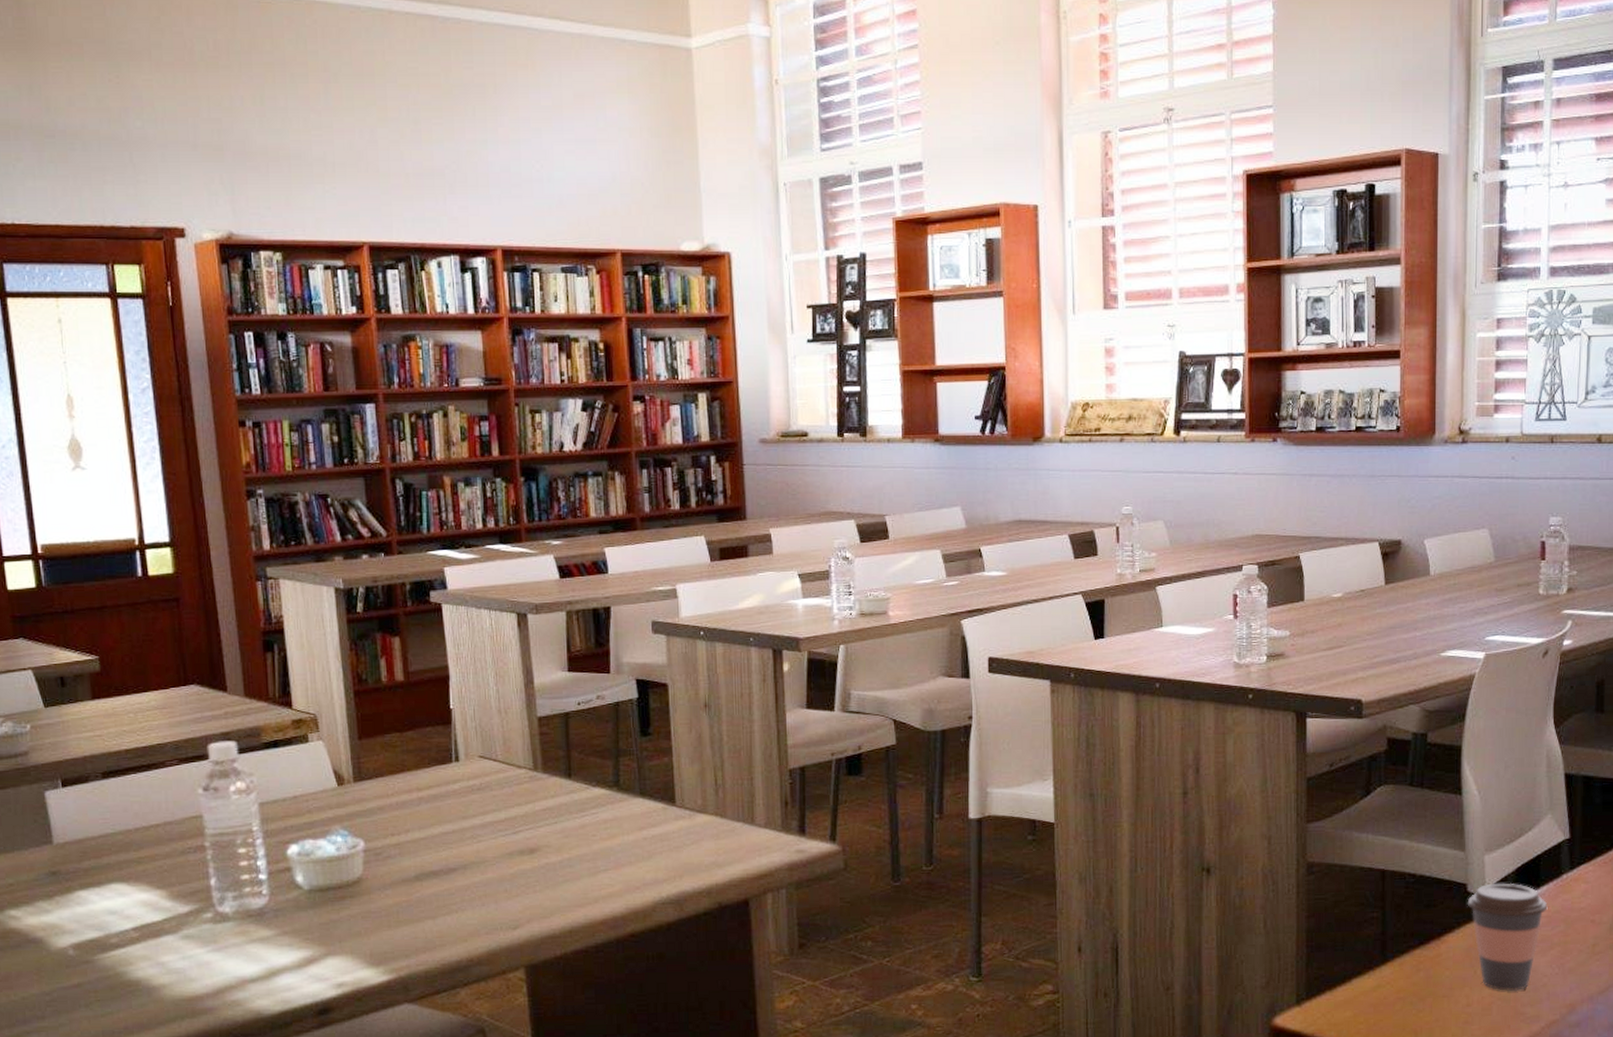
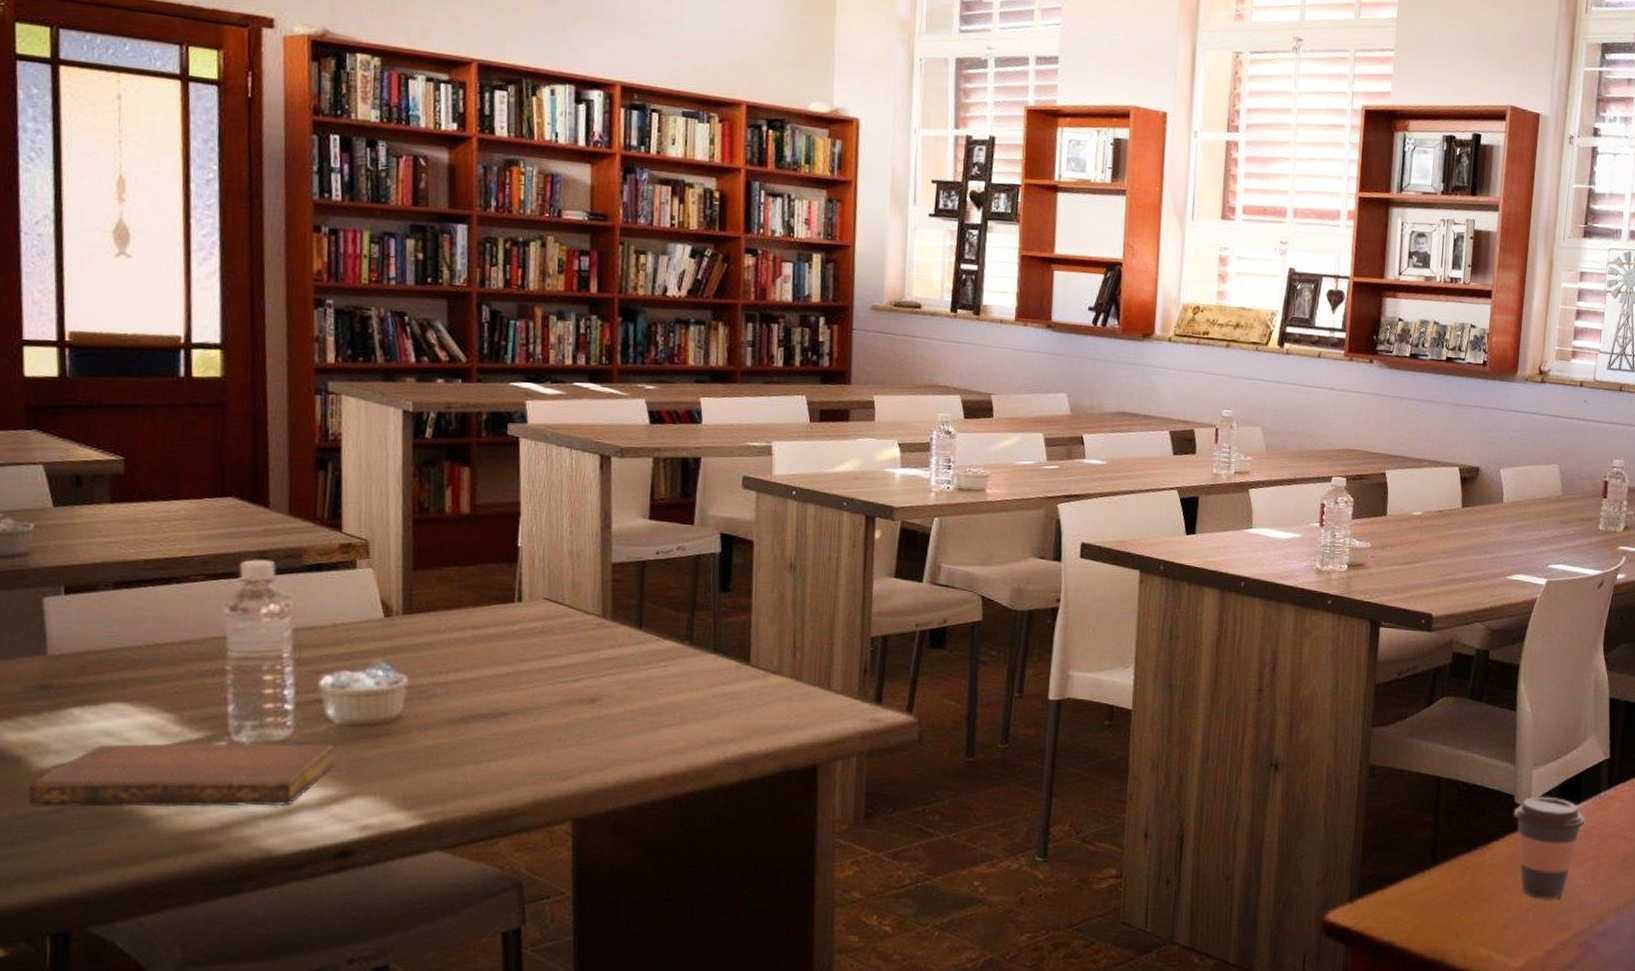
notebook: none [51,909,307,983] -> present [28,743,335,808]

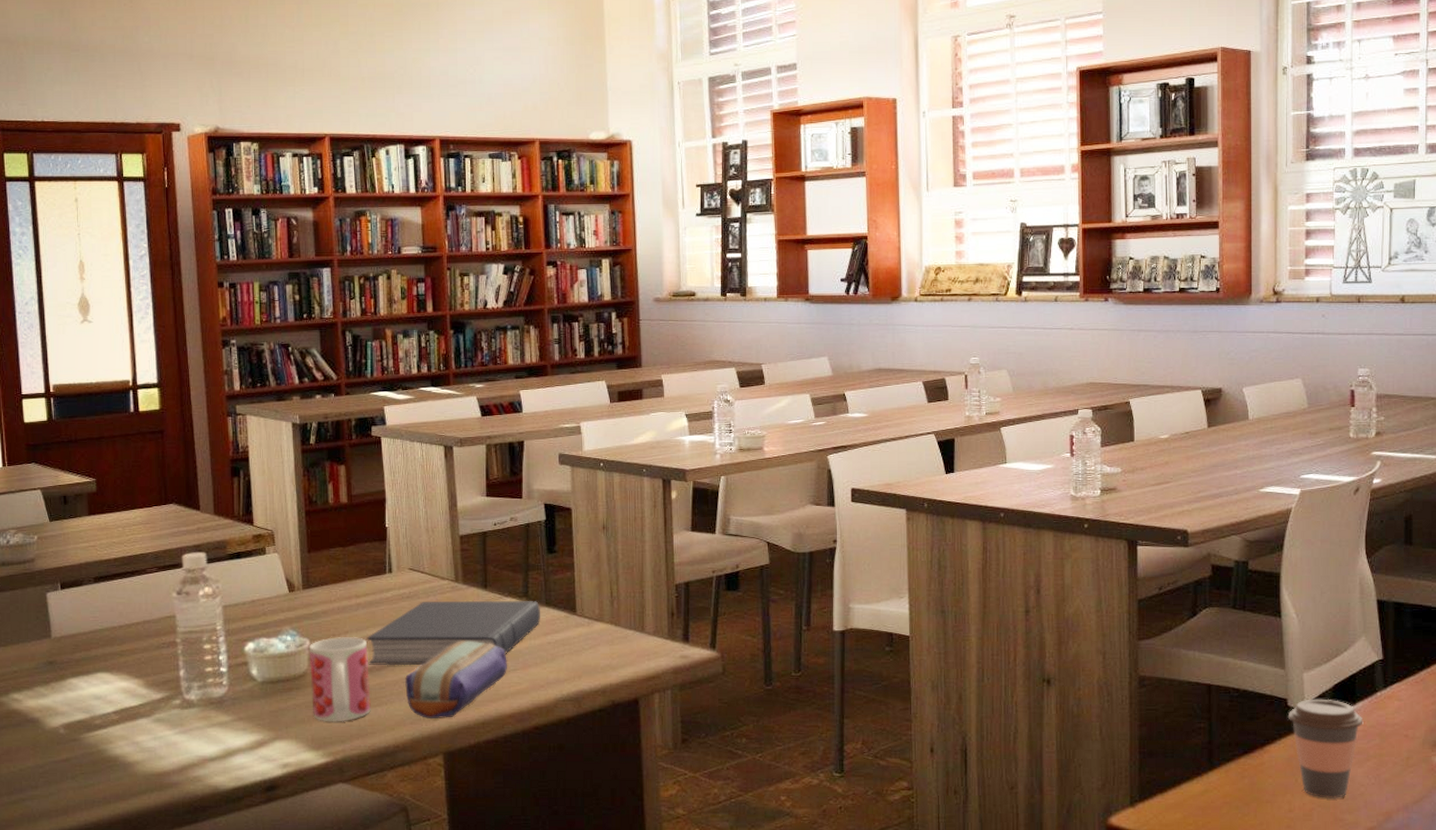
notebook: present [28,743,335,808] -> none [45,698,259,757]
mug: none [405,675,484,778] -> present [309,636,371,722]
book: none [483,639,706,714] -> present [367,601,540,666]
pencil case: none [529,688,661,779] -> present [405,641,507,718]

